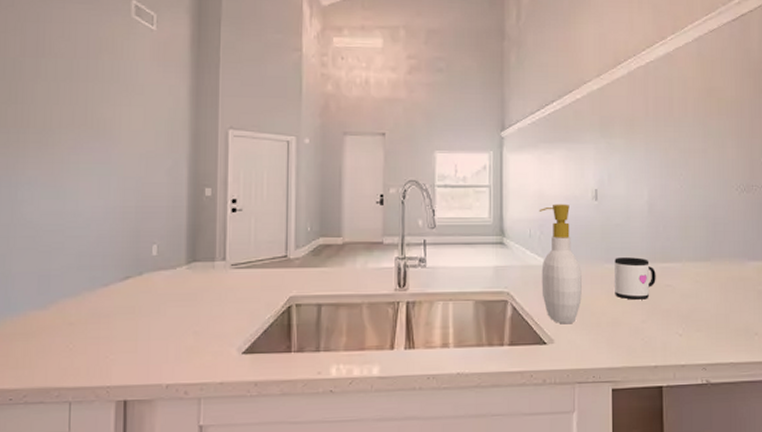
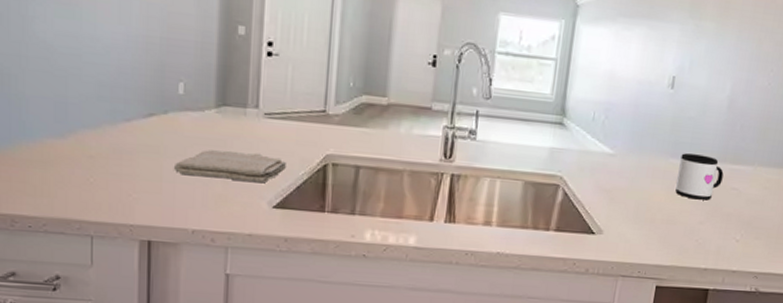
washcloth: none [148,302,253,332] -> present [173,150,286,184]
soap bottle: present [539,204,582,325] -> none [597,87,644,217]

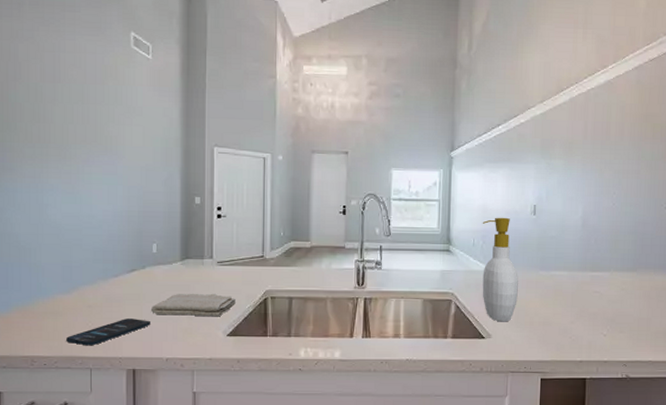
smartphone: none [59,176,173,208] -> present [66,319,150,346]
soap bottle: none [597,87,644,217] -> present [482,217,518,322]
mug: present [675,153,724,201] -> none [547,266,586,303]

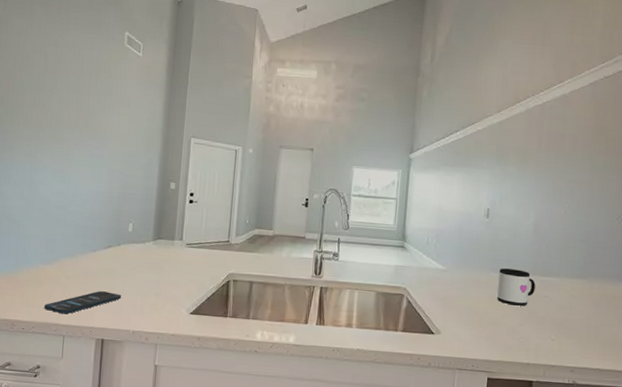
washcloth: present [150,293,235,317] -> none [122,271,200,296]
soap bottle: present [482,217,518,322] -> none [433,218,469,320]
mug: none [547,266,586,303] -> present [497,268,536,306]

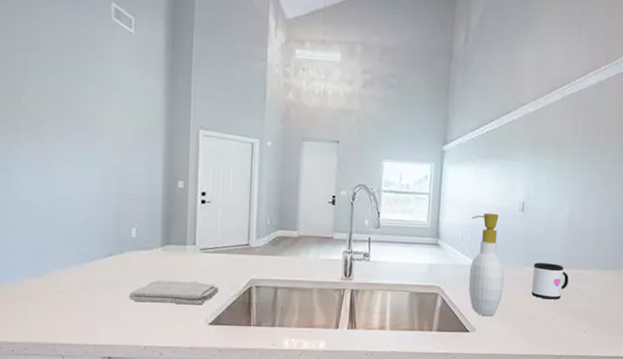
smartphone: present [44,291,121,314] -> none [37,305,128,332]
washcloth: none [122,271,200,296] -> present [128,280,219,305]
soap bottle: none [433,218,469,320] -> present [468,213,504,317]

